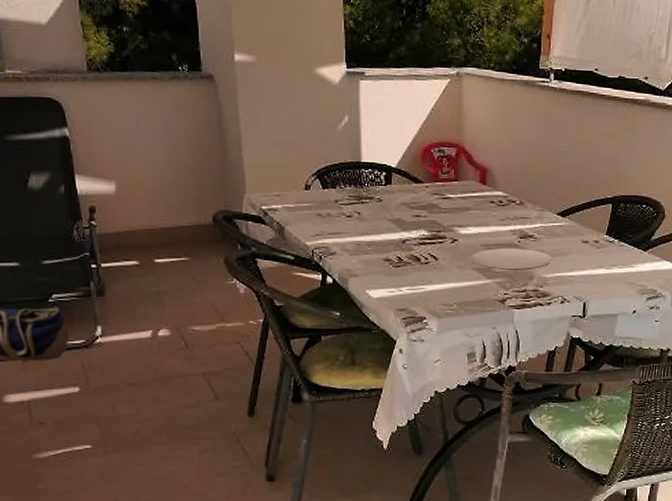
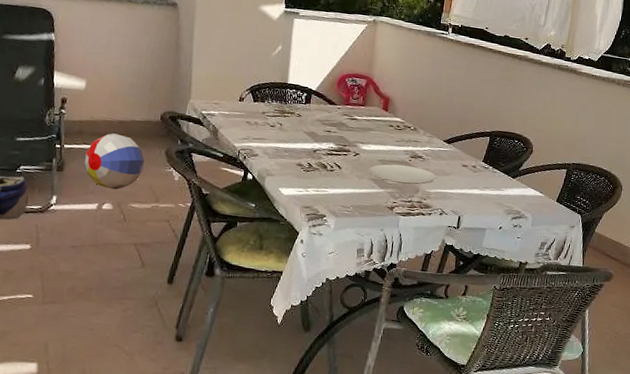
beachball: none [129,244,201,312] -> present [84,133,145,190]

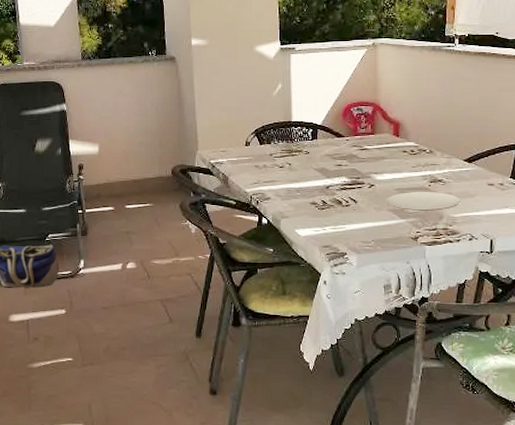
beachball: present [84,133,145,190] -> none [106,193,161,248]

